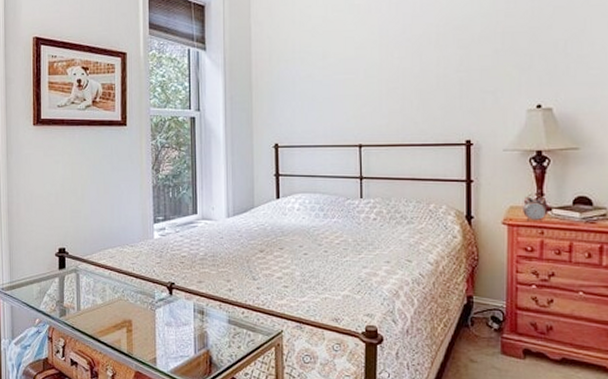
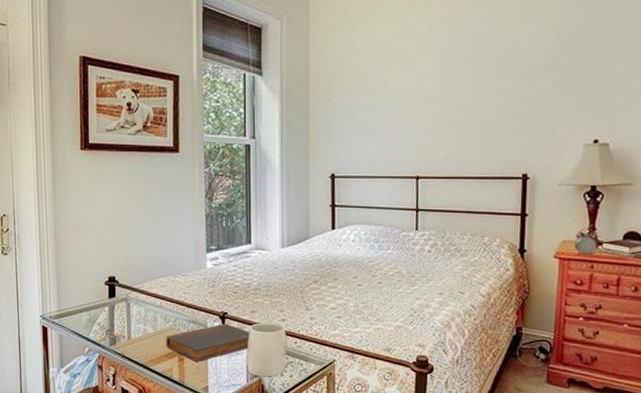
book: none [114,294,197,334] -> present [166,323,250,363]
mug: none [195,293,234,349] -> present [247,323,287,378]

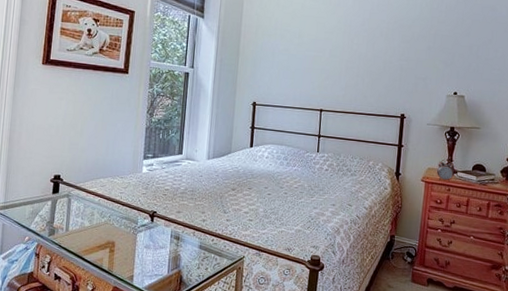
book: present [166,323,250,363] -> none [99,221,174,254]
mug: present [247,323,287,378] -> none [169,222,206,270]

